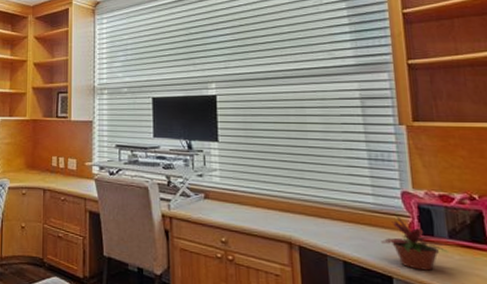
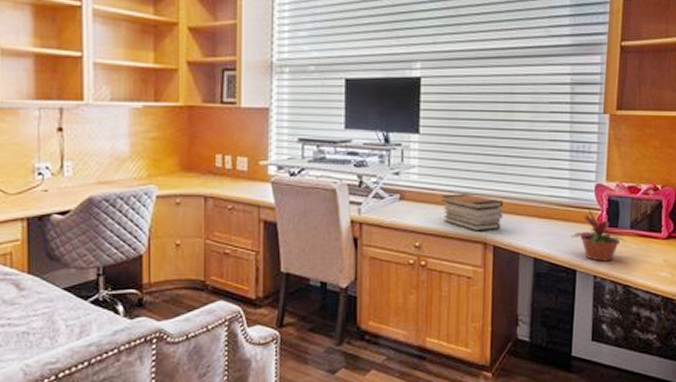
book stack: none [243,195,306,232] -> present [441,194,504,232]

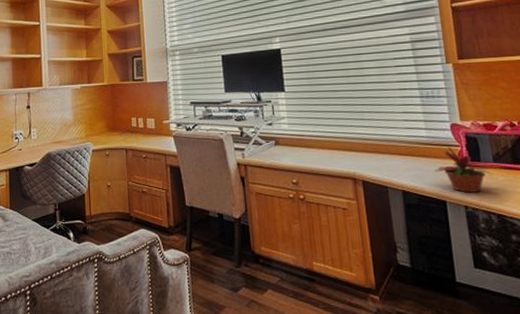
book stack: present [441,194,504,232] -> none [310,137,368,169]

